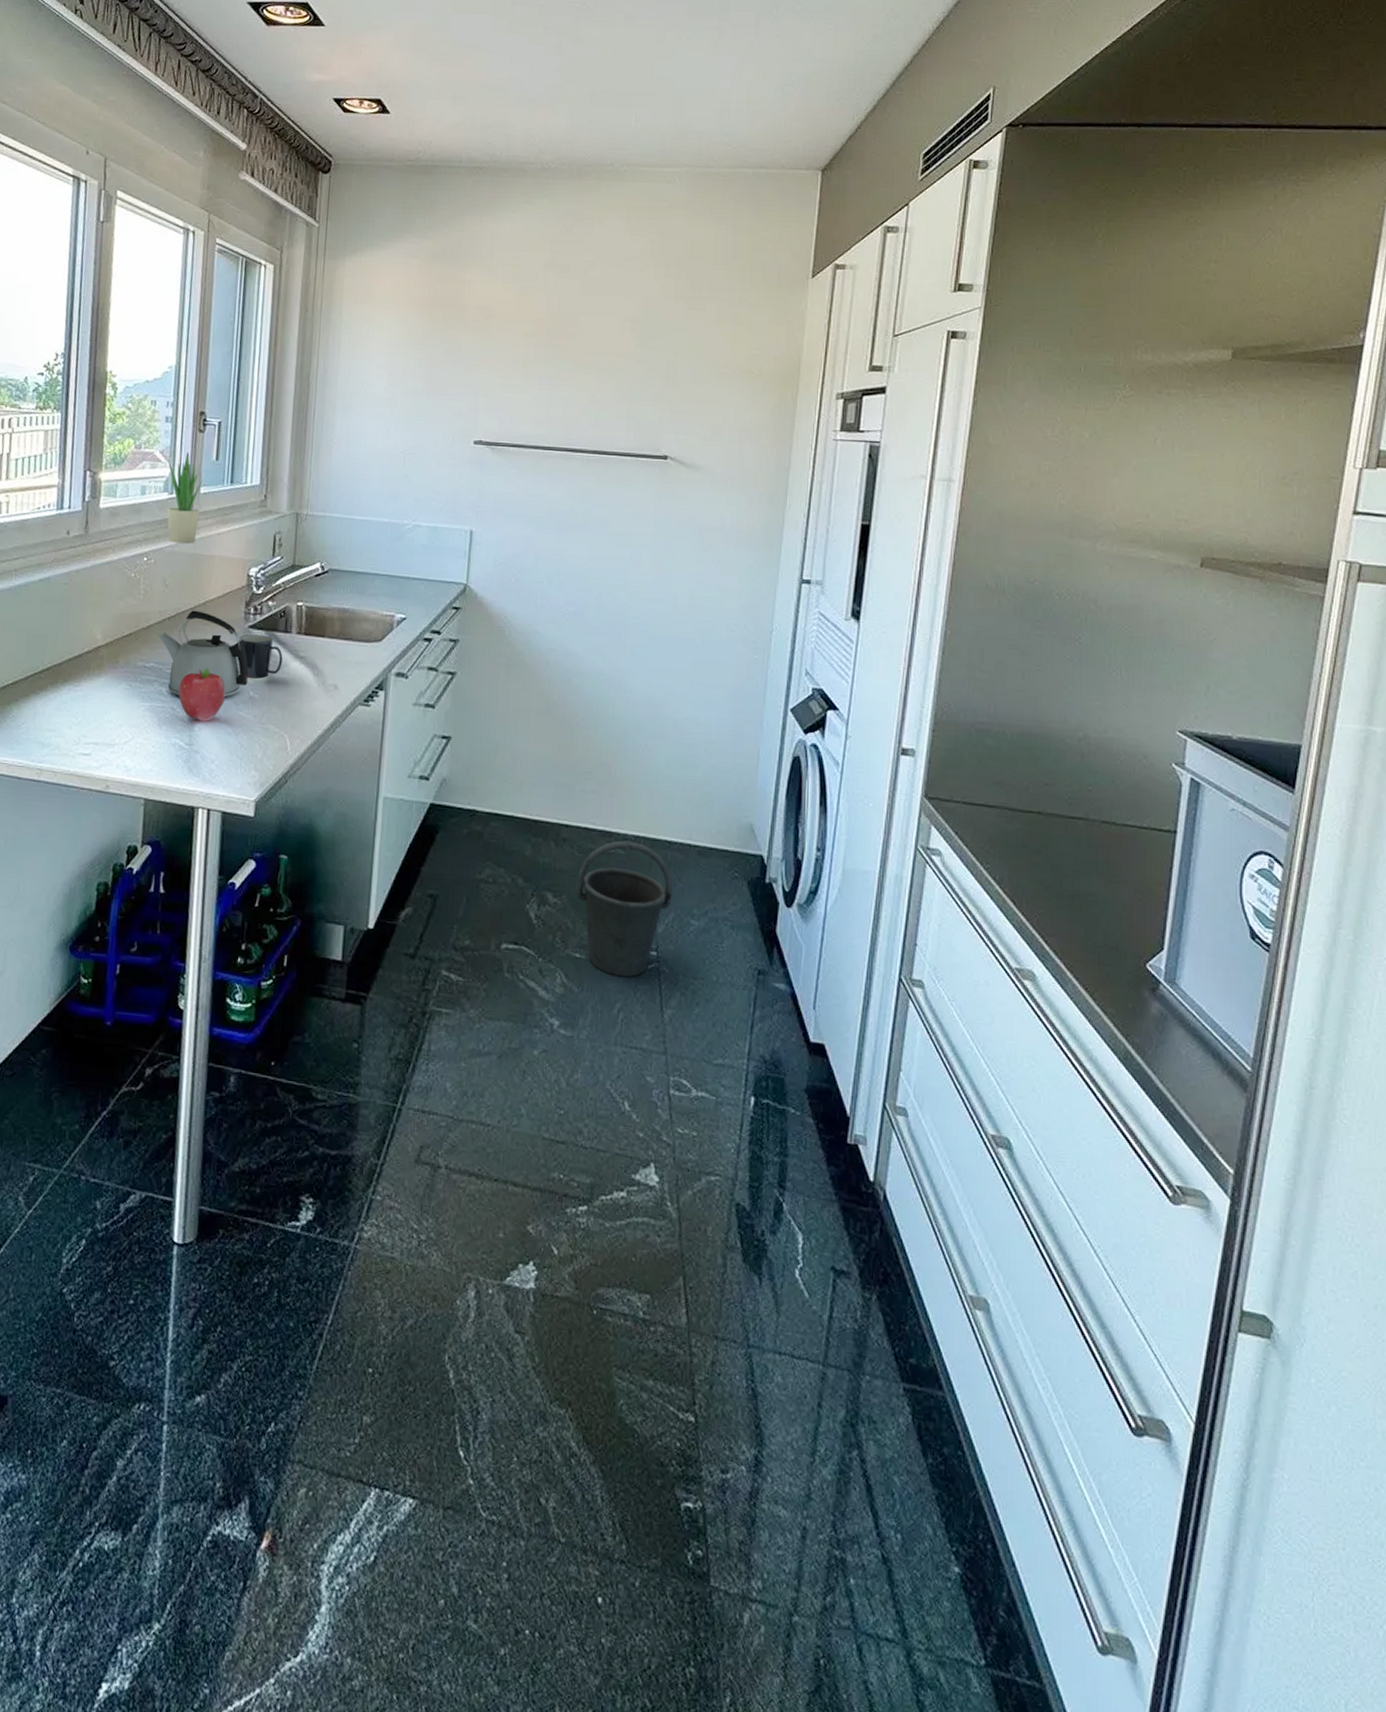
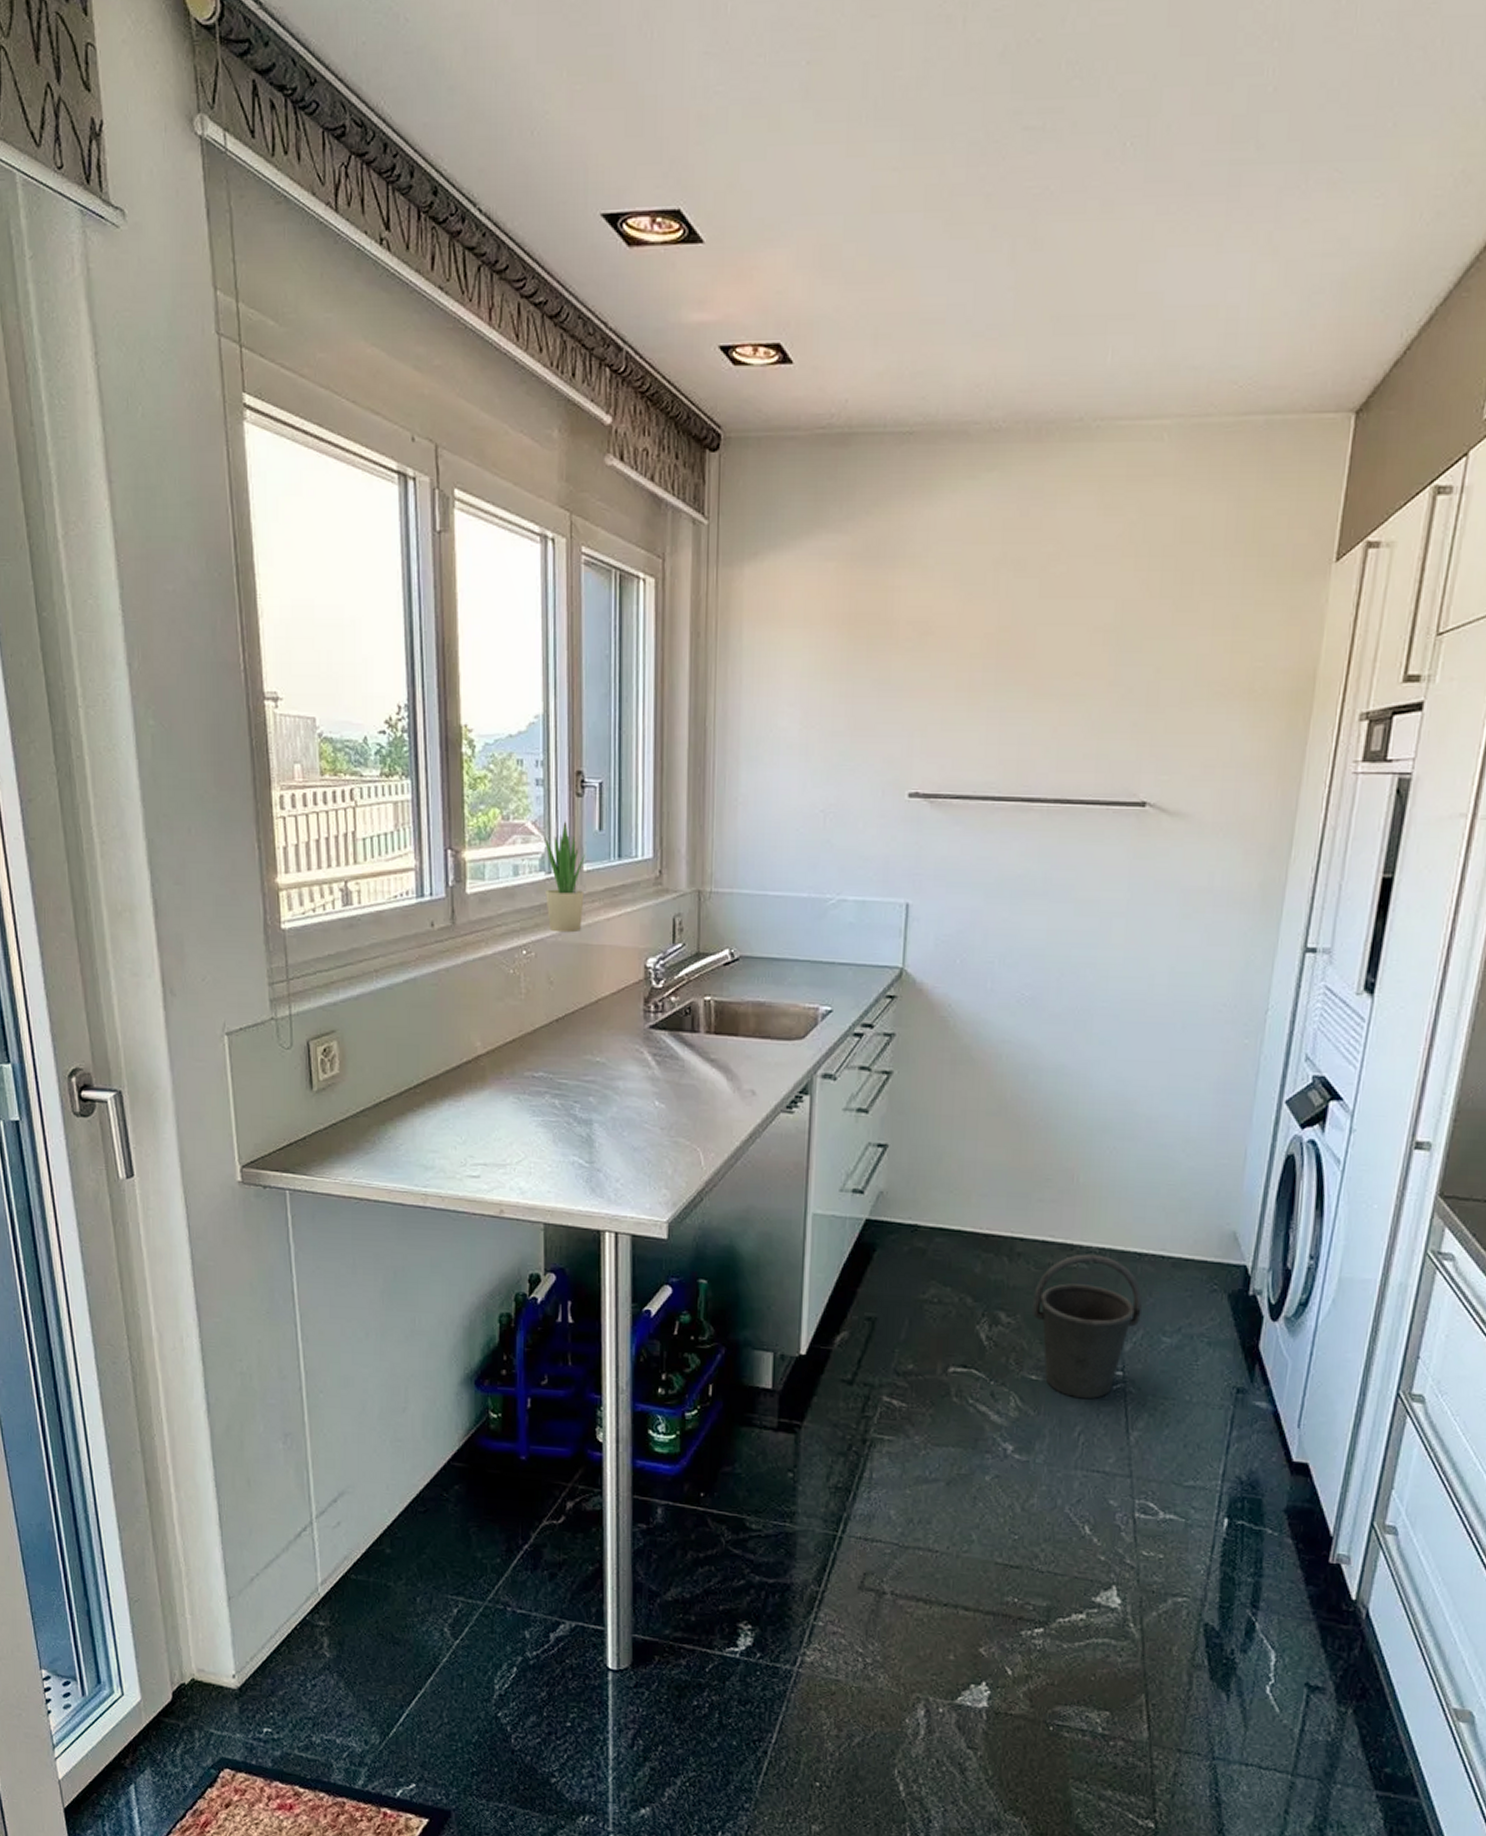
kettle: present [158,610,249,696] -> none [546,1010,653,1108]
fruit: present [178,668,226,722] -> none [573,1076,627,1136]
mug: present [240,634,283,682] -> none [640,1035,691,1090]

